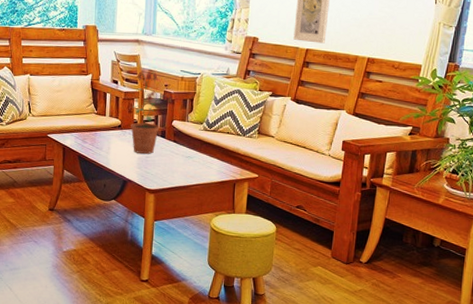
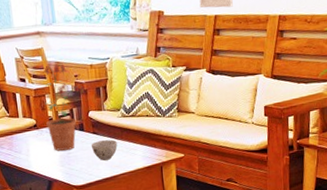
teacup: none [169,150,195,169] -> present [91,139,118,161]

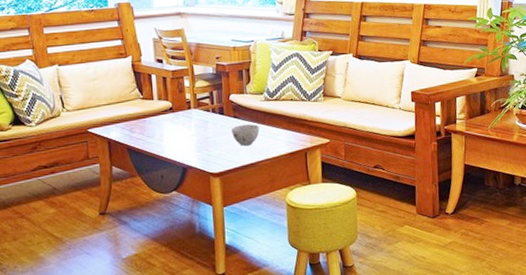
potted plant: present [43,64,85,151] -> none [182,45,227,136]

